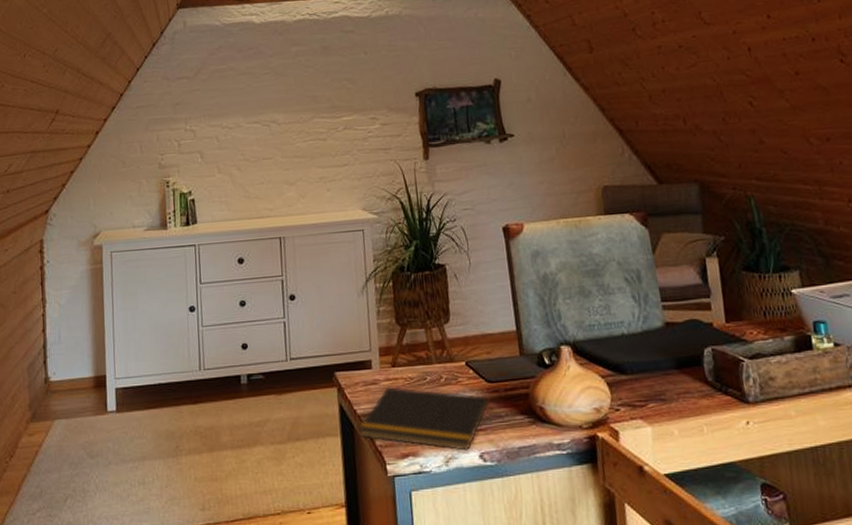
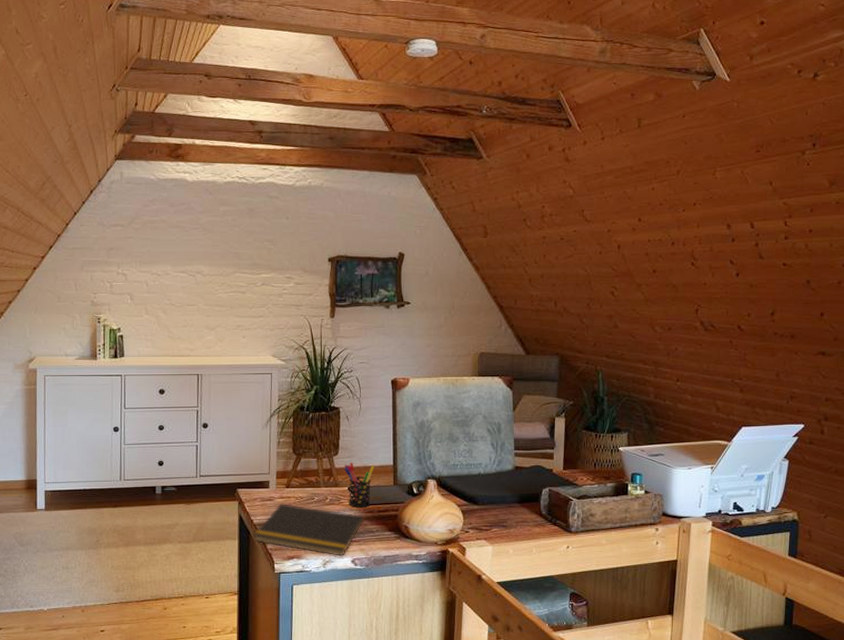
pen holder: none [458,330,495,387] -> present [344,462,375,508]

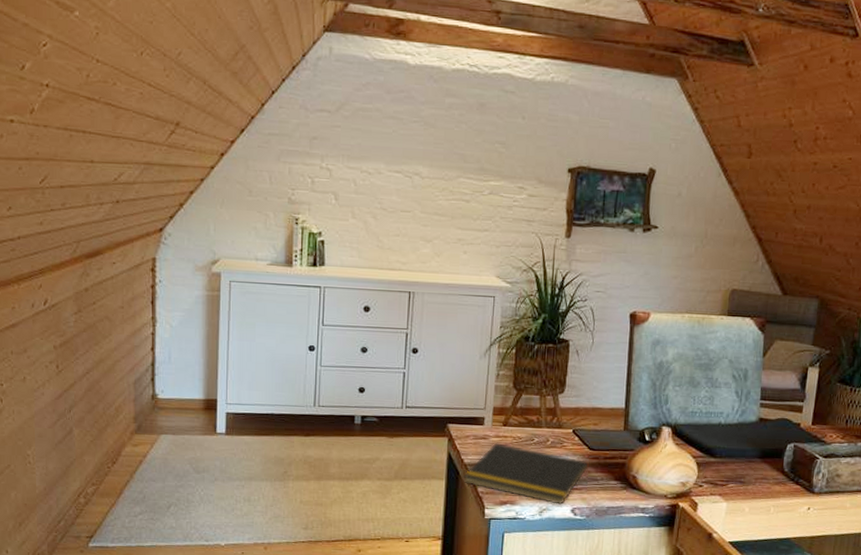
pen holder: present [344,462,375,508] -> none [570,402,605,453]

